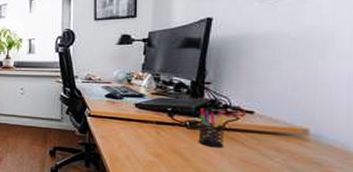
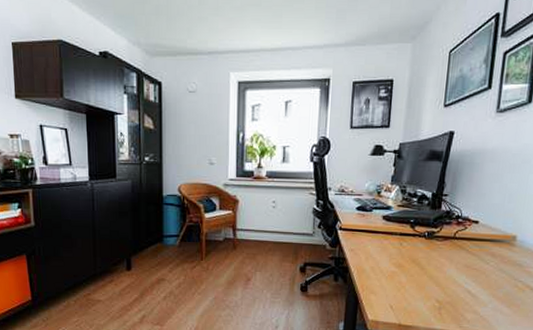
pen holder: present [198,108,226,148] -> none [433,219,457,256]

